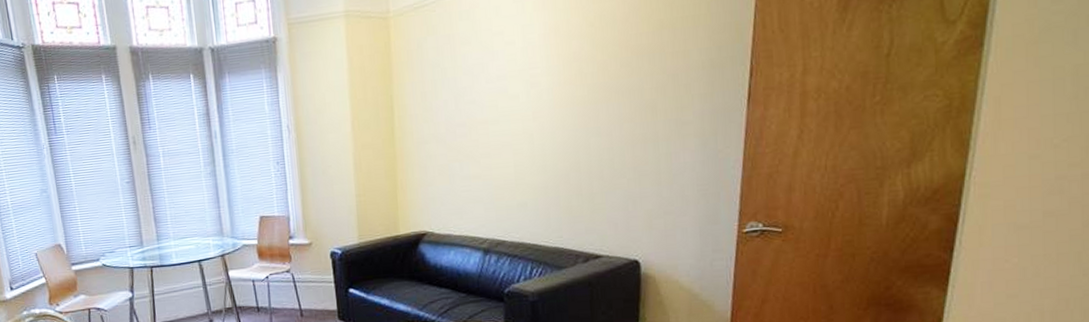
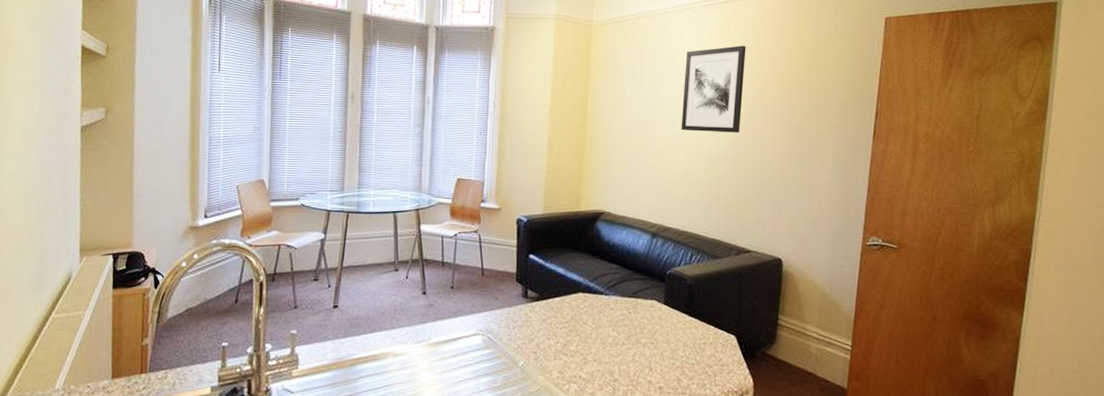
wall art: none [505,12,580,128] -> present [681,46,746,133]

